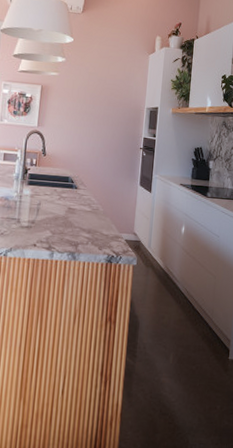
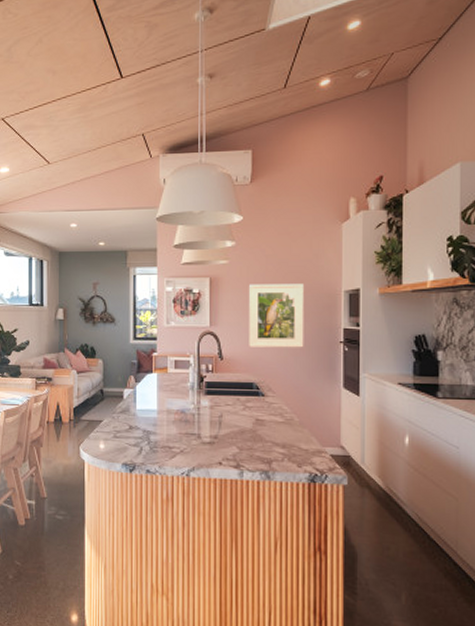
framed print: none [68,94,117,151] -> present [249,284,305,348]

